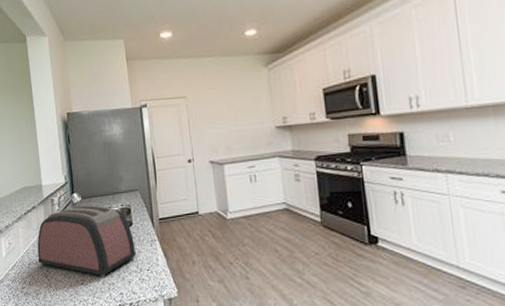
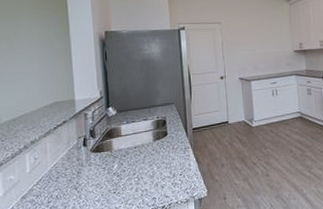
toaster: present [37,204,137,278] -> none [66,117,170,185]

